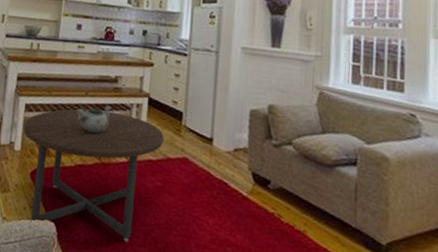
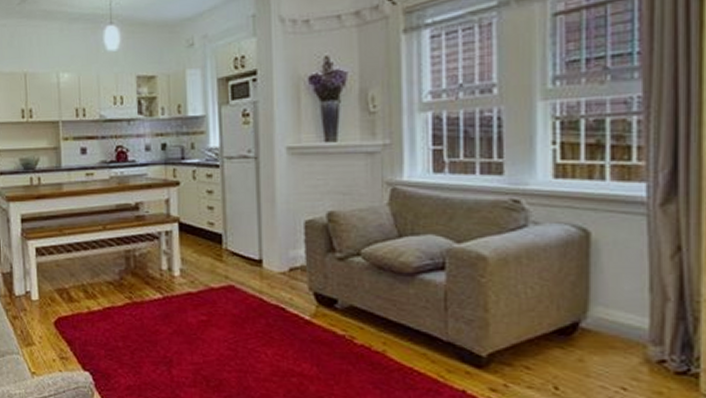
coffee table: present [23,109,164,242] -> none [38,244,203,384]
decorative bowl: present [77,105,111,133] -> none [96,237,136,271]

